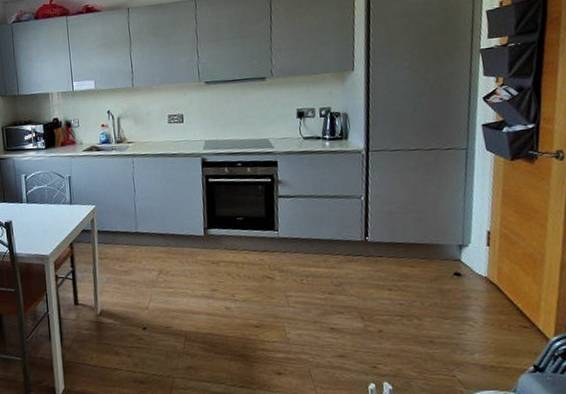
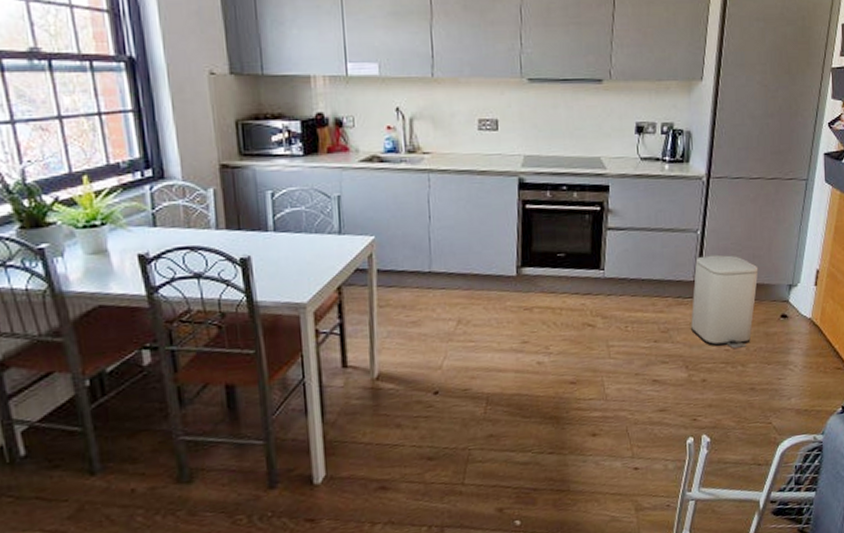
pedal bin: none [362,217,426,303] -> present [691,254,759,349]

